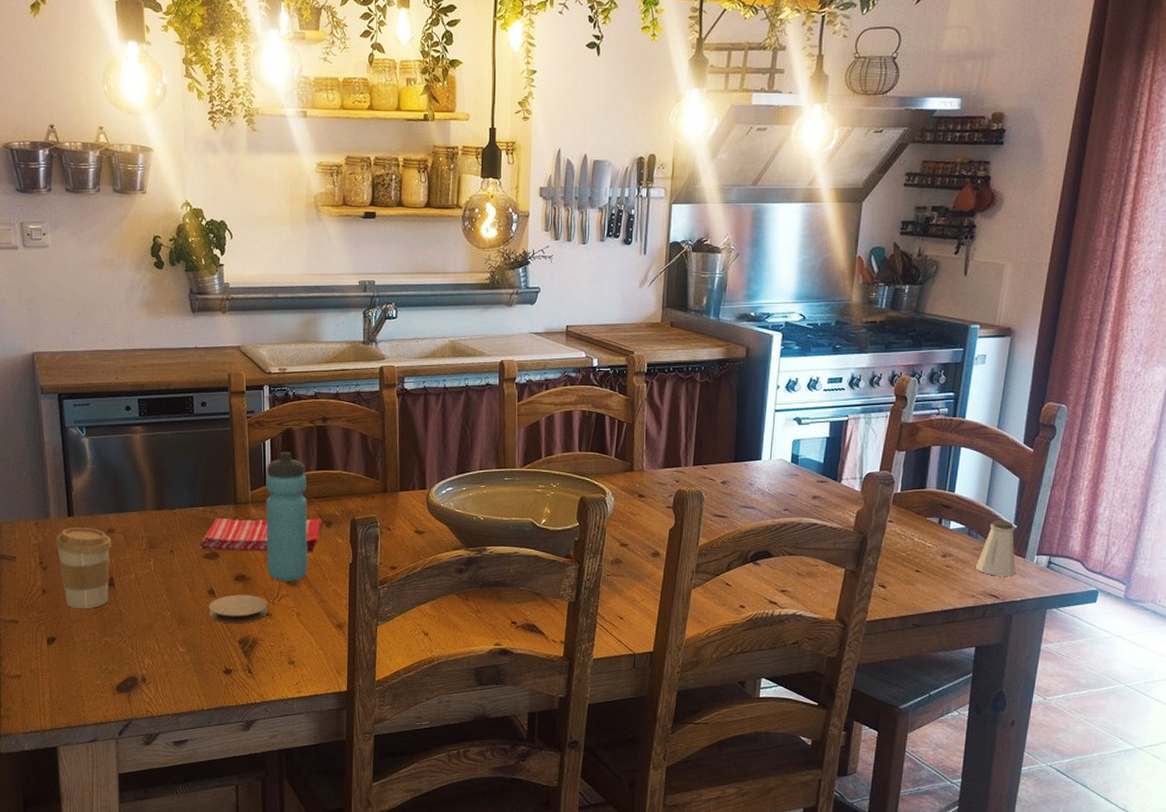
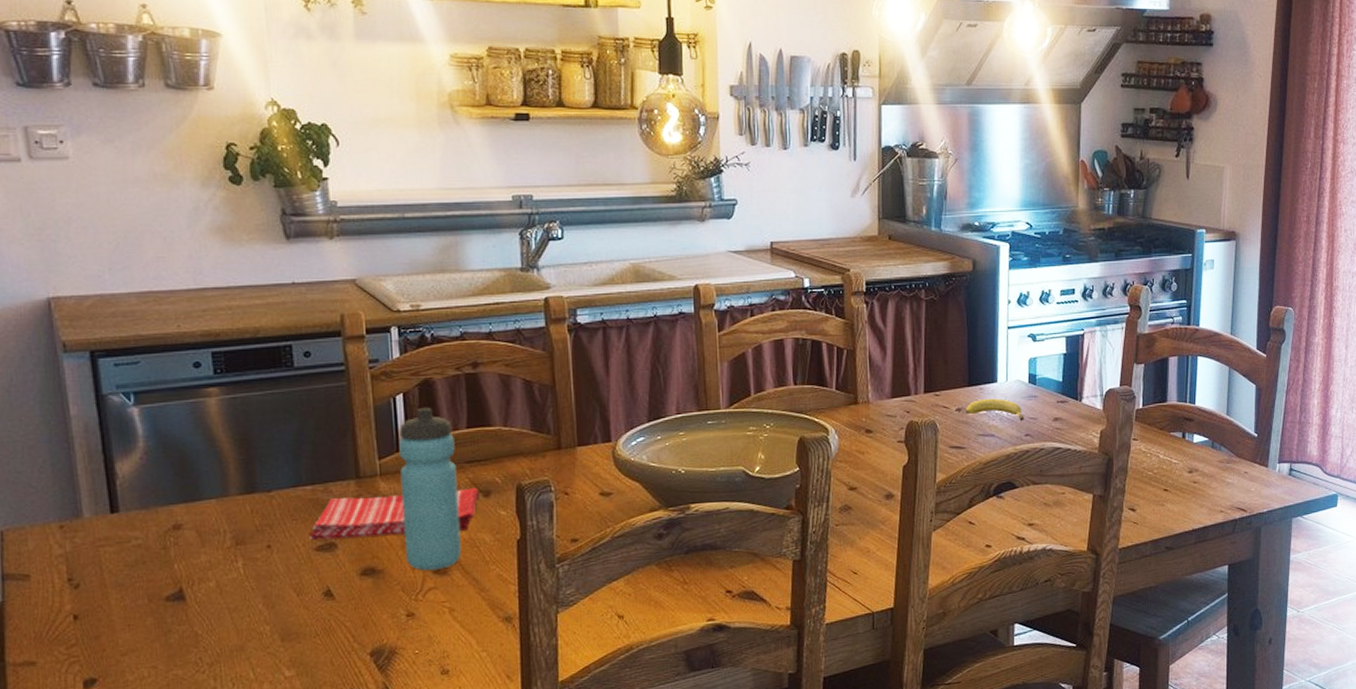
coffee cup: present [55,527,112,609] -> none [91,526,180,636]
coaster: present [209,595,268,624] -> none [325,592,409,632]
fruit: none [729,474,785,496] -> present [965,398,1024,421]
saltshaker: present [976,519,1016,577] -> none [1222,429,1260,489]

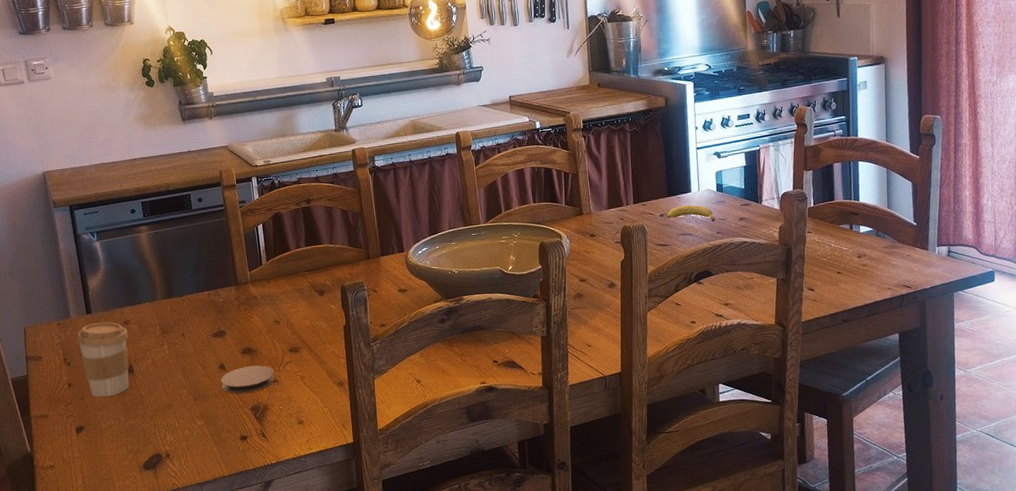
coffee cup: none [91,526,180,636] -> present [76,322,129,397]
dish towel: present [309,488,479,540] -> none [208,289,317,329]
coaster: none [325,592,409,632] -> present [221,365,275,394]
water bottle: present [399,407,462,571] -> none [261,232,307,350]

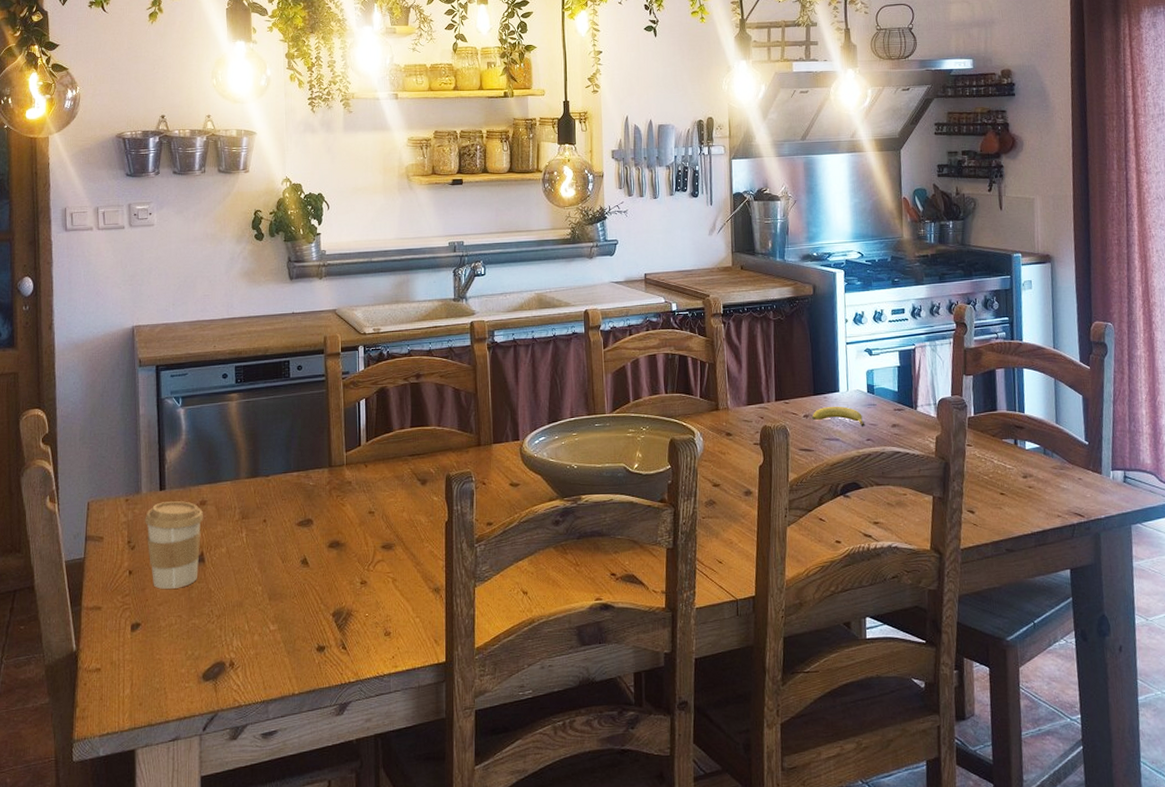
coaster: present [221,365,275,394] -> none [302,562,363,596]

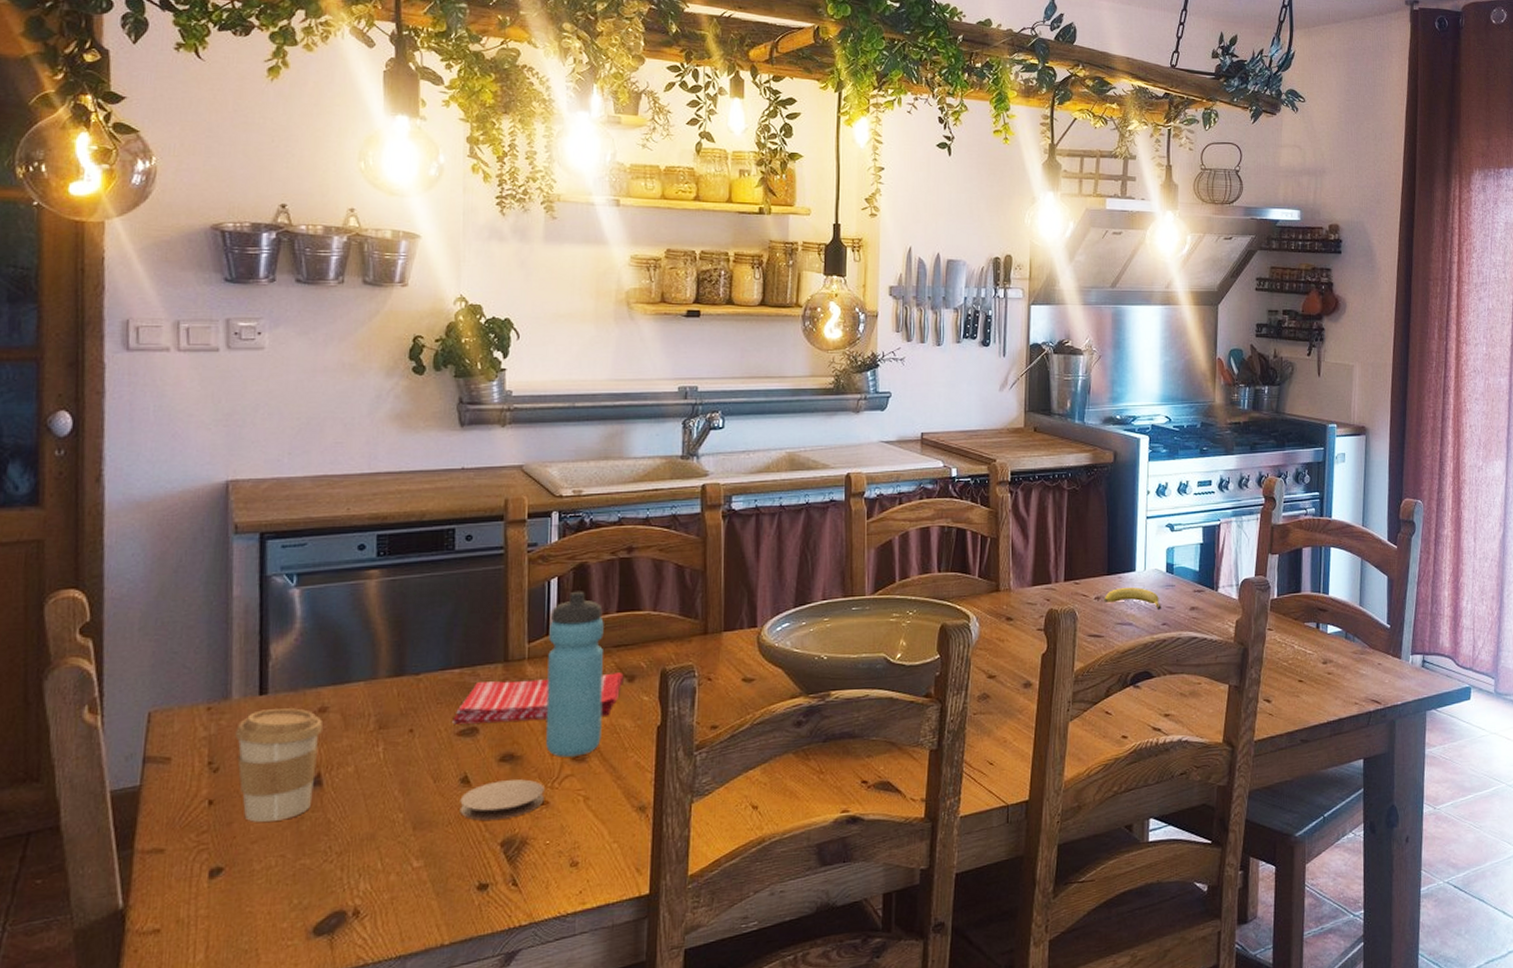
dish towel: none [294,477,418,517] -> present [452,672,624,724]
coaster: none [302,562,363,596] -> present [459,779,545,821]
water bottle: none [361,410,403,546] -> present [546,591,604,757]

